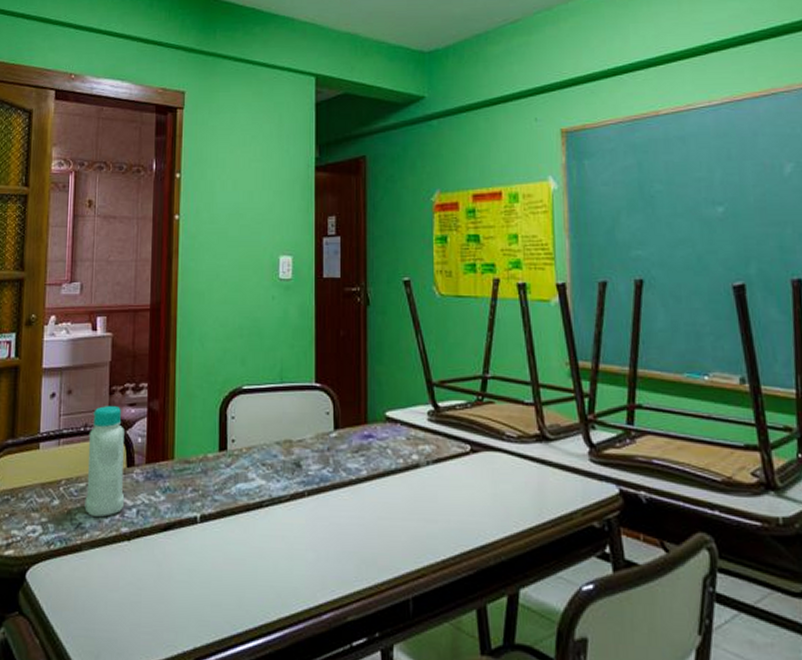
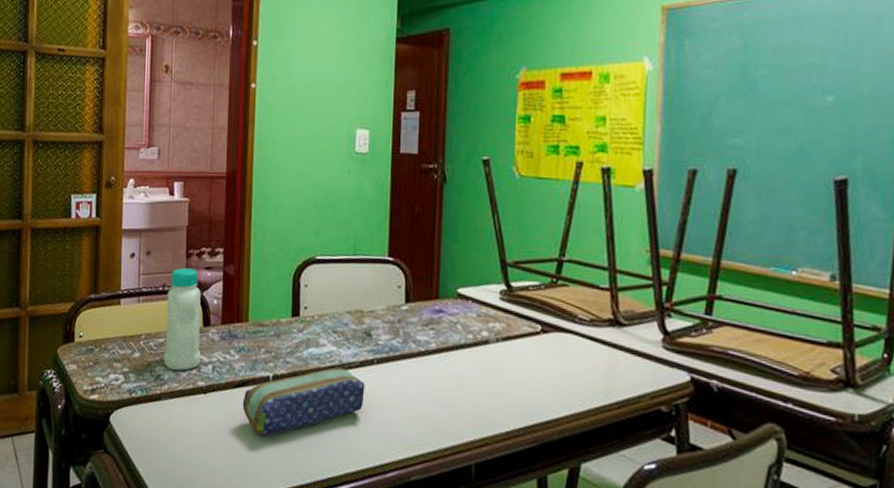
pencil case: none [168,502,296,584] -> present [242,367,365,437]

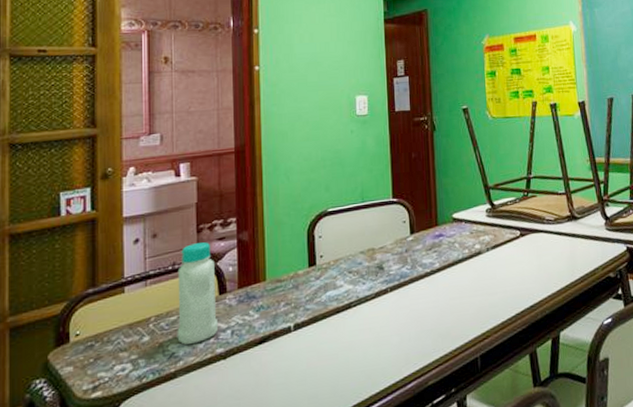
pencil case: present [242,367,365,437] -> none [265,302,382,385]

